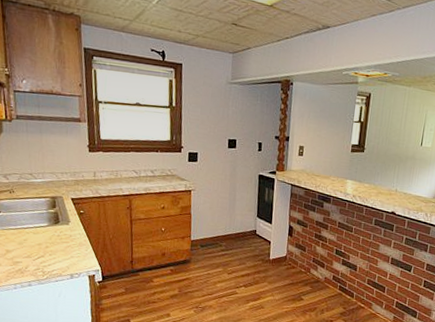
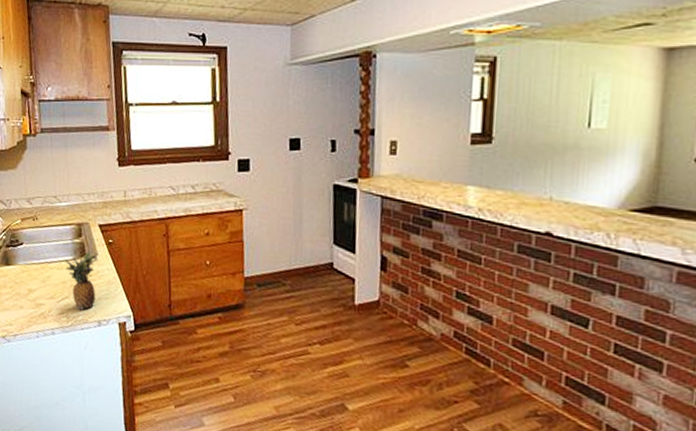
fruit: none [41,218,71,266] -> present [65,249,99,310]

